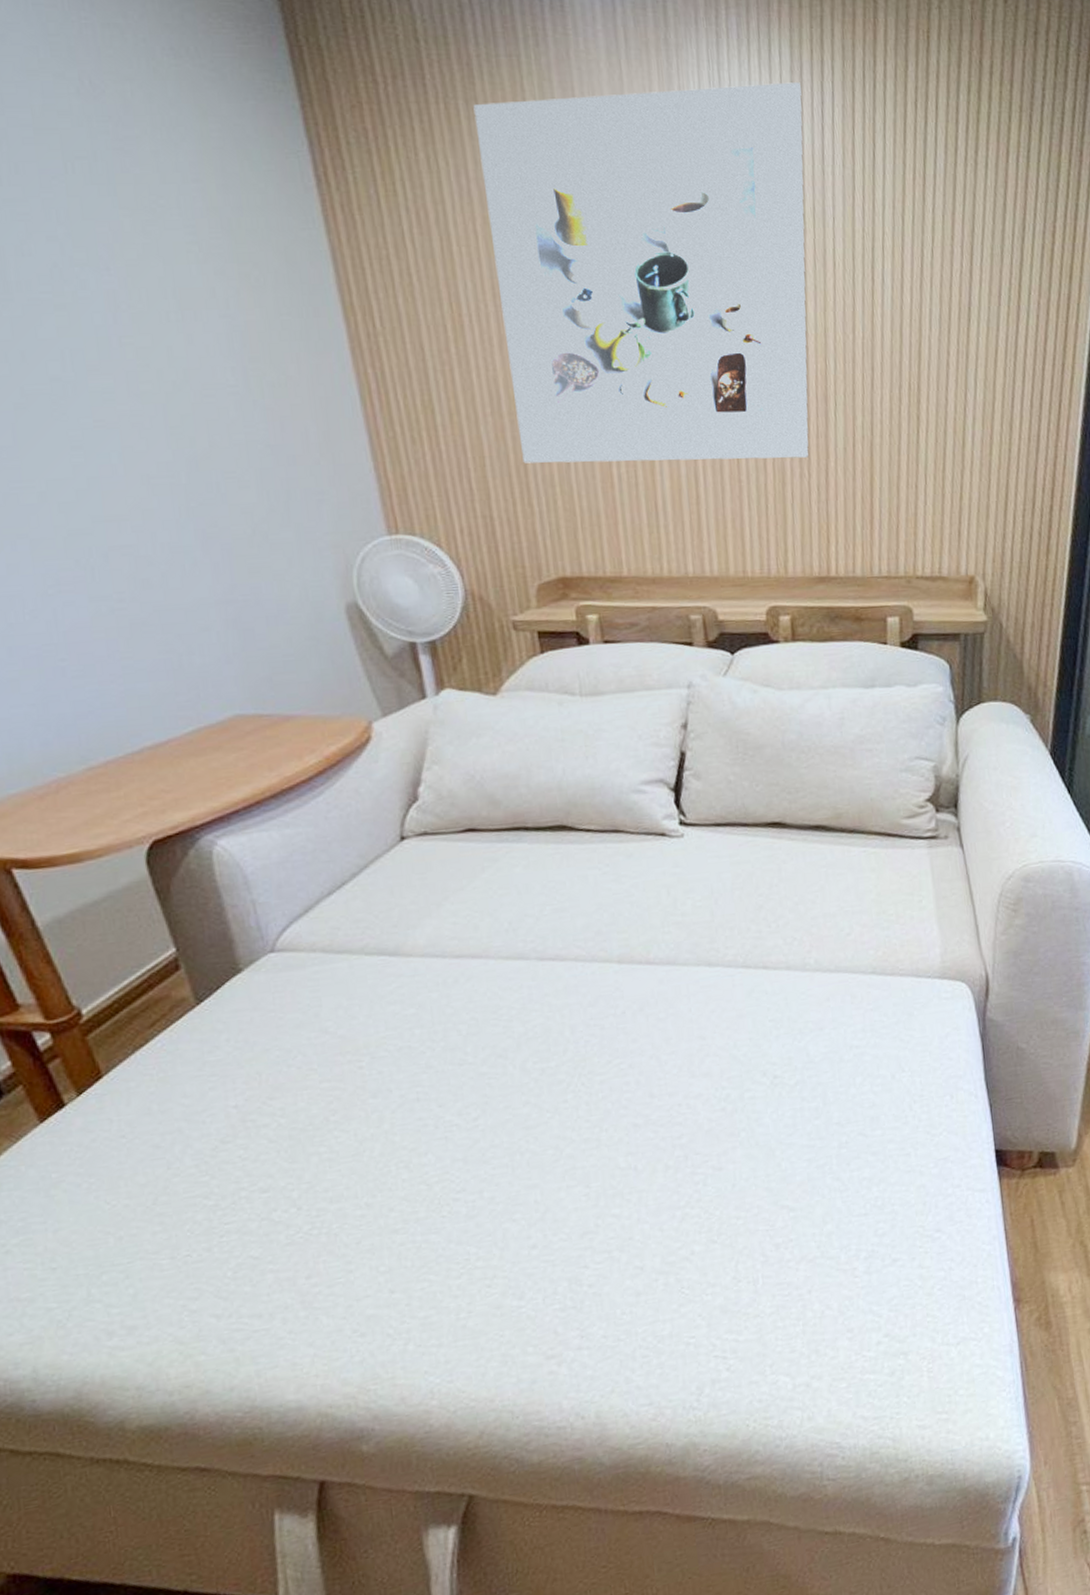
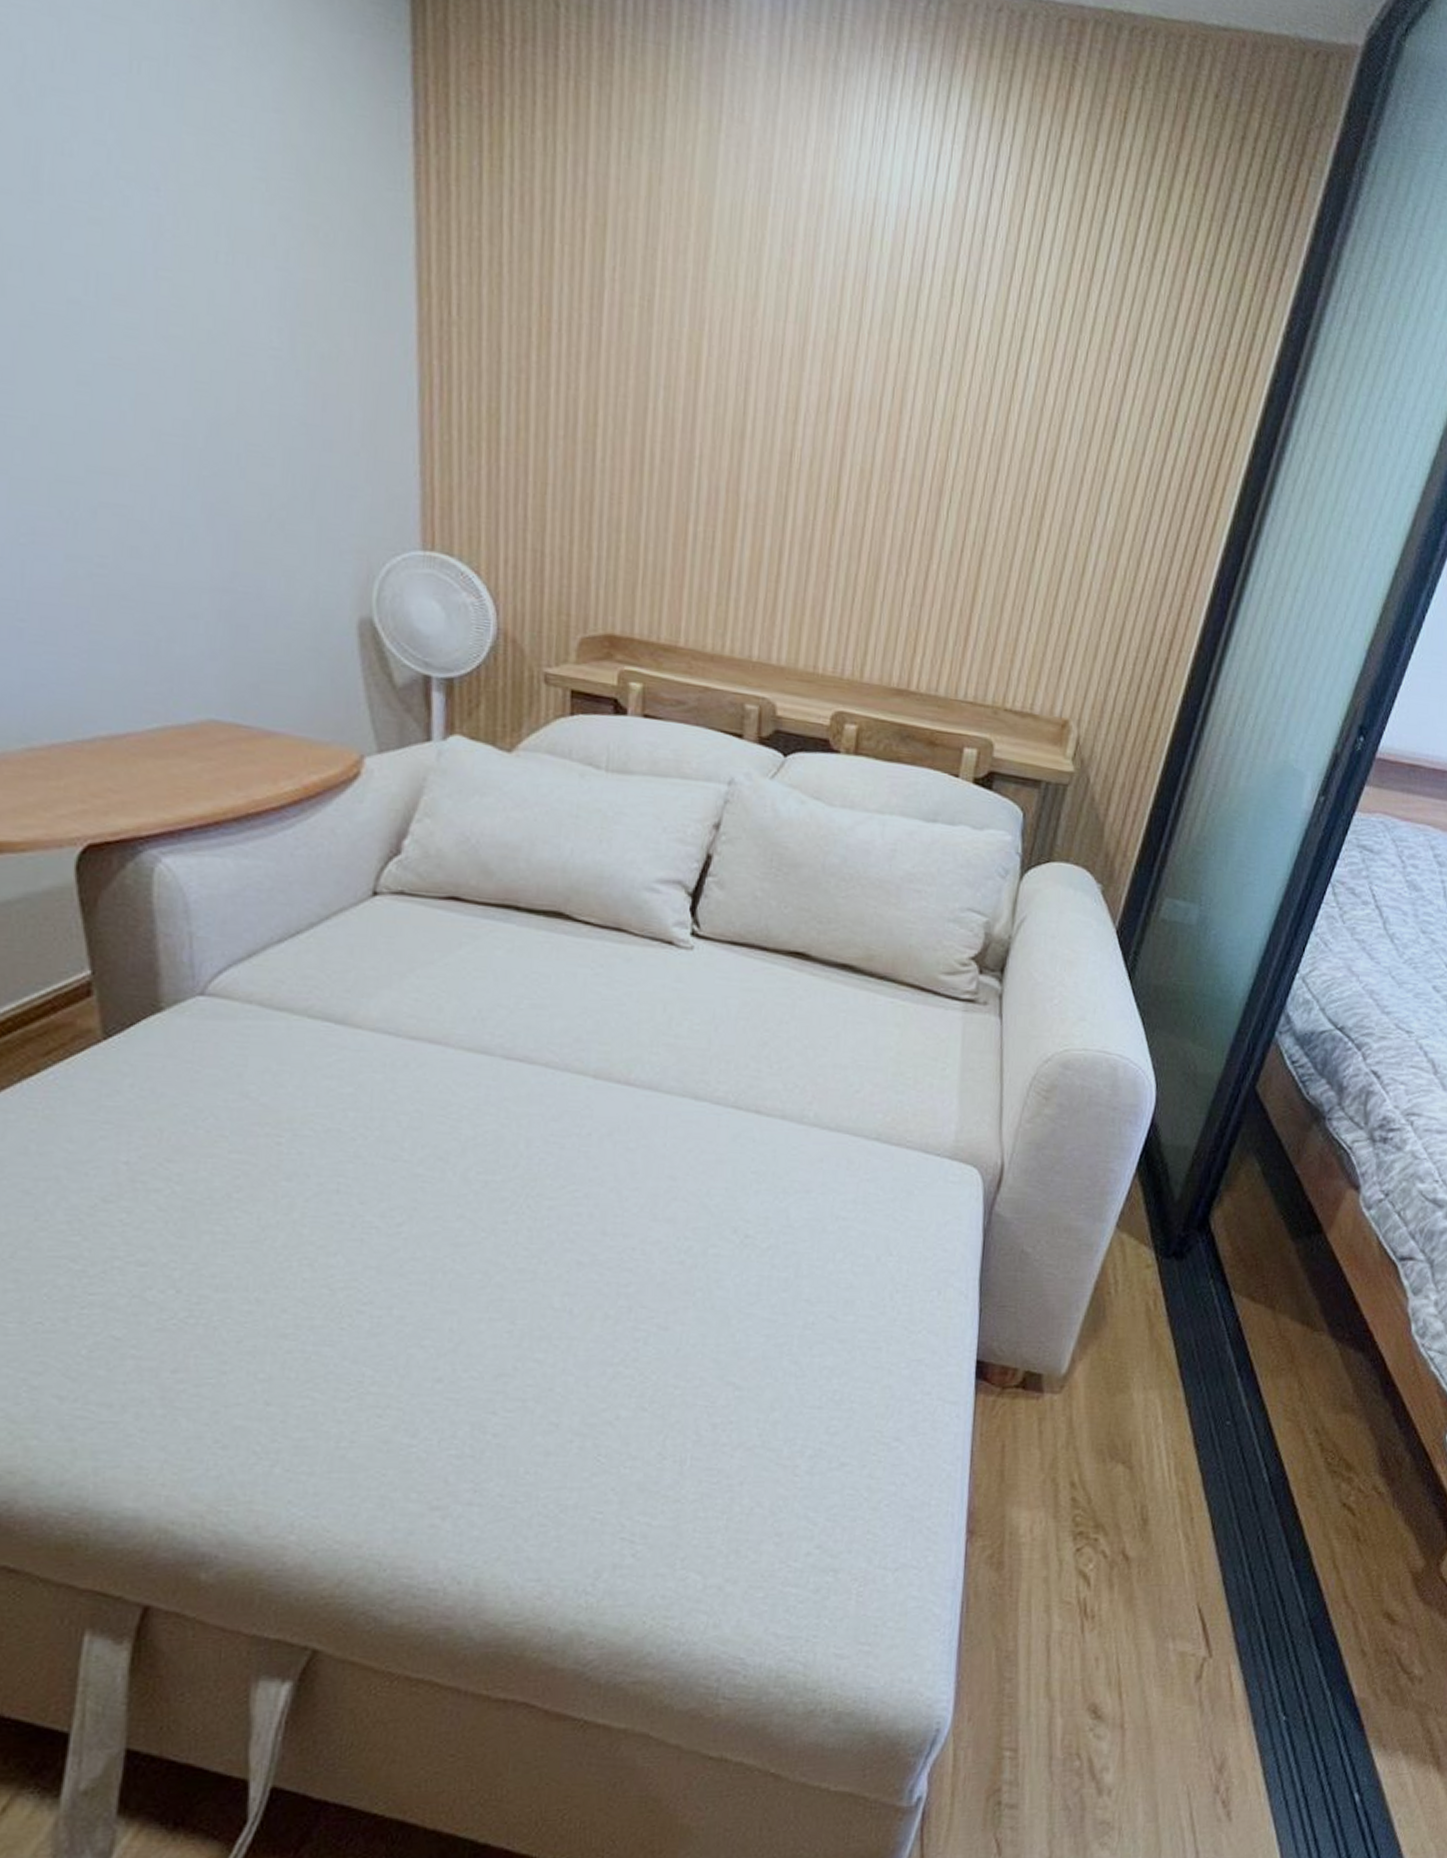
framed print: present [473,82,809,463] -> none [590,89,977,554]

